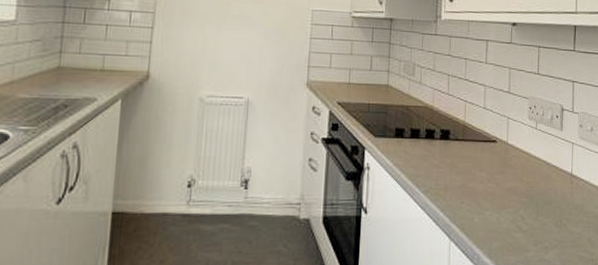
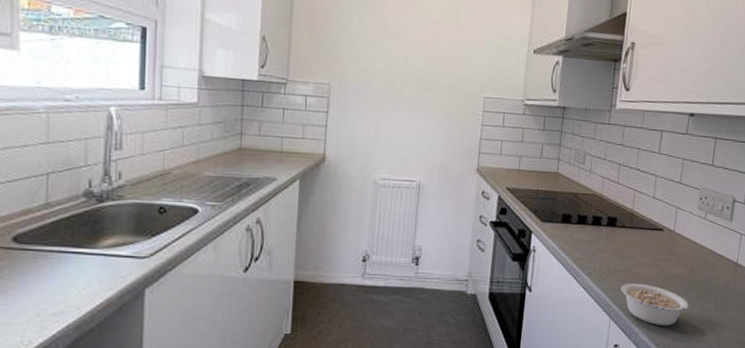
legume: none [458,199,538,246] -> present [620,283,698,326]

